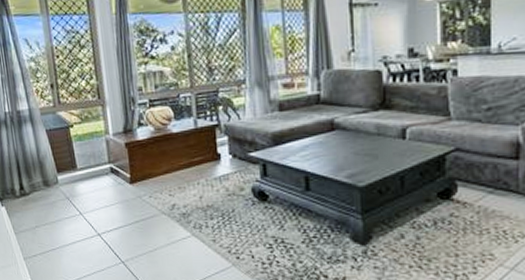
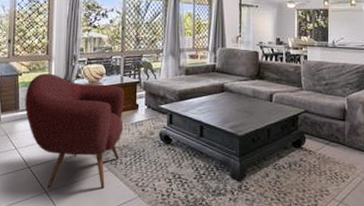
armchair: none [81,122,205,257] -> present [25,73,124,188]

